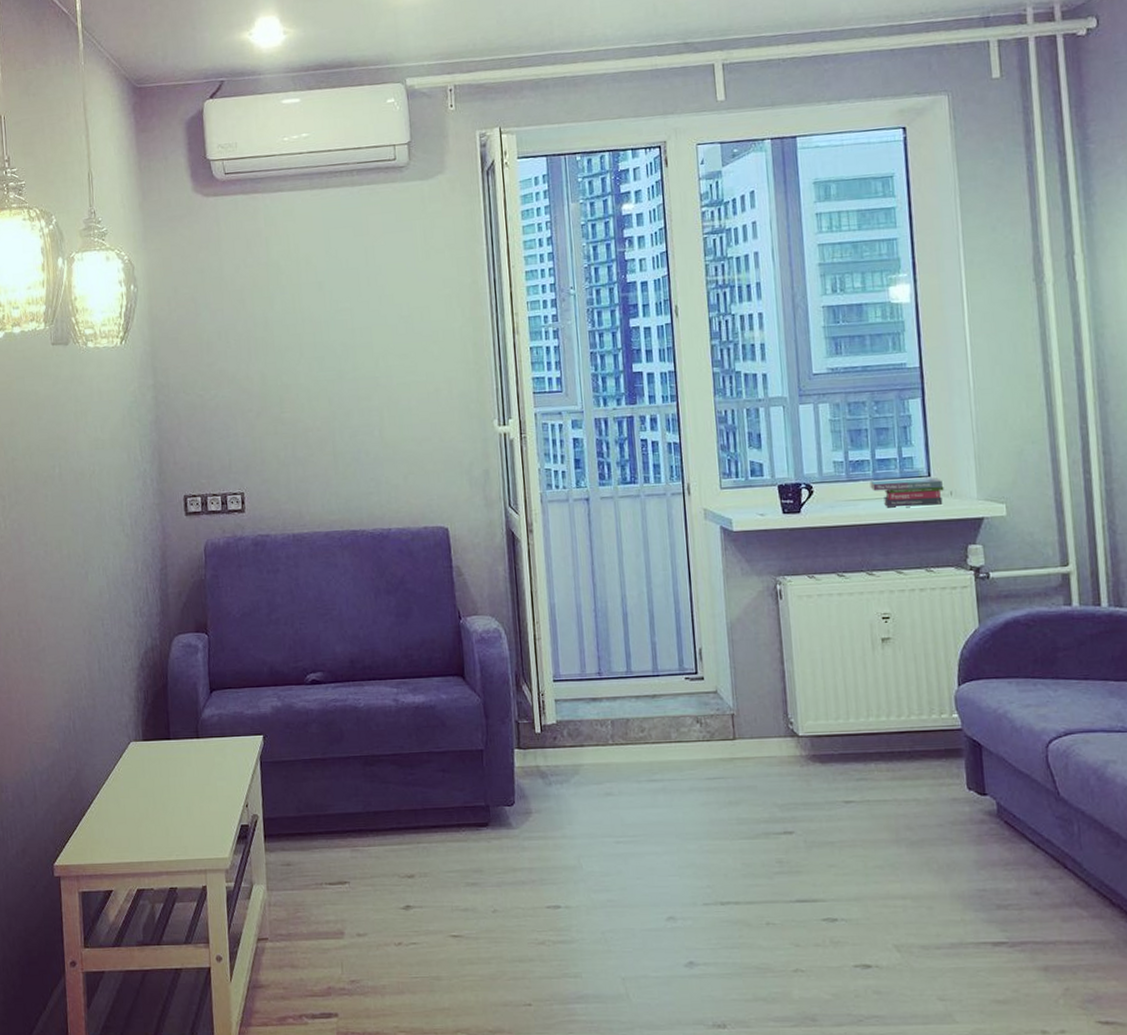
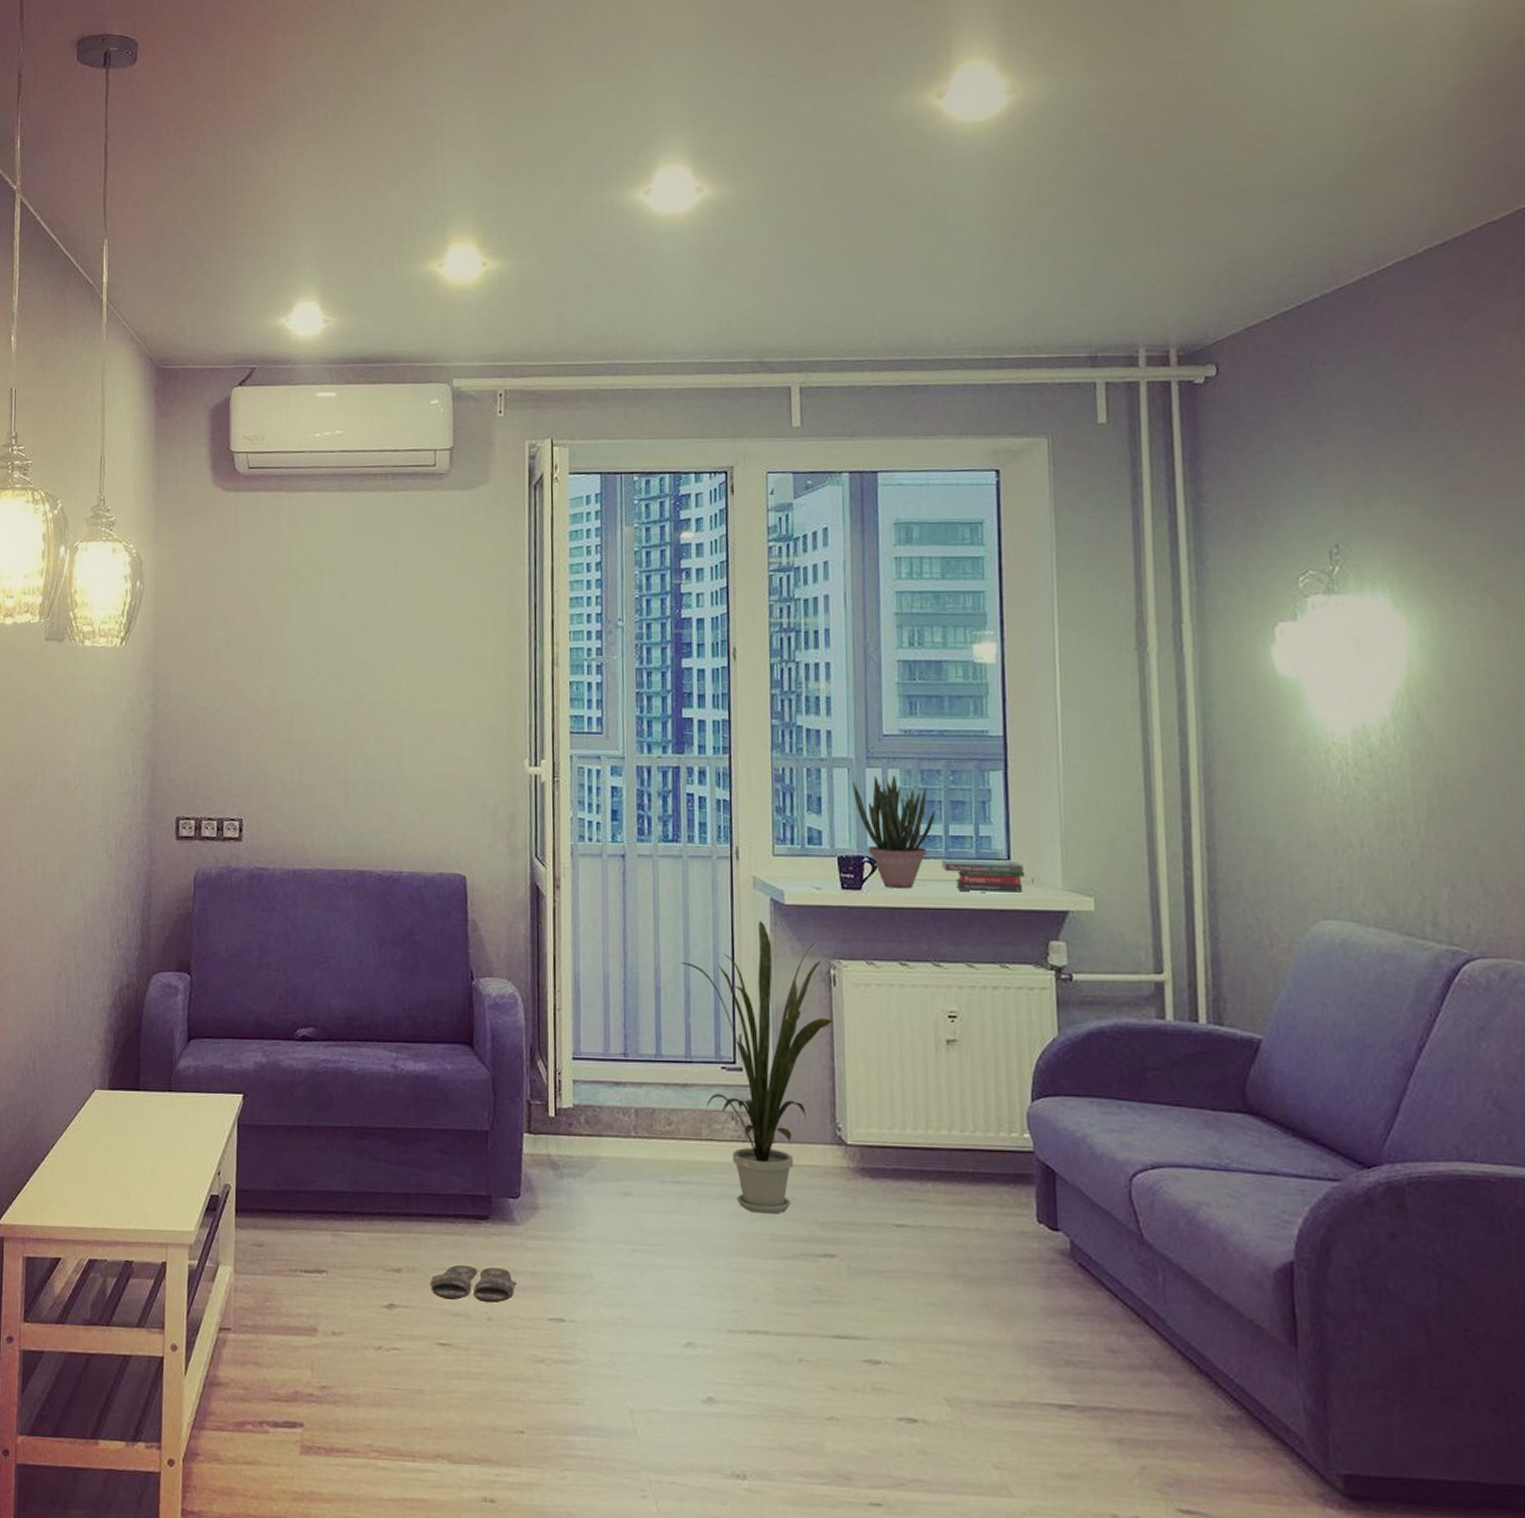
slippers: none [440,866,518,897] -> present [430,1264,518,1302]
house plant: none [643,547,781,801] -> present [680,921,833,1214]
potted plant: none [788,409,863,511] -> present [853,775,936,890]

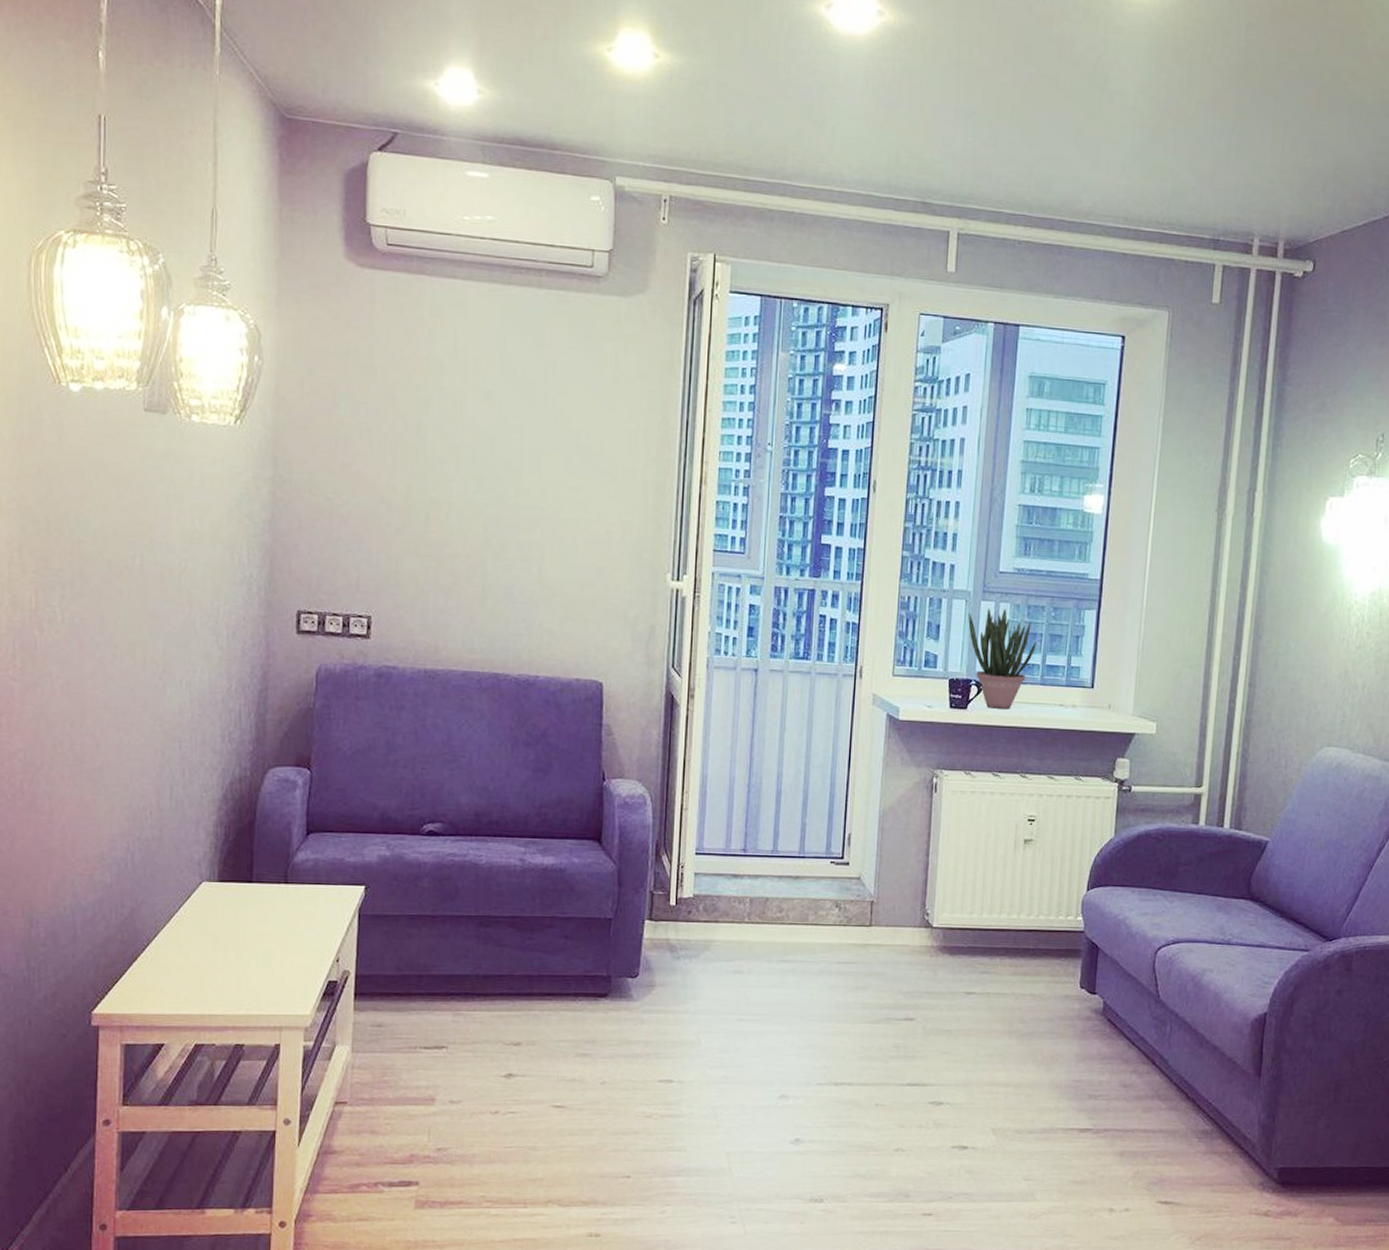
slippers: present [430,1264,518,1302] -> none [549,1037,632,1068]
house plant: present [680,921,833,1214] -> none [801,734,931,986]
books: present [941,860,1025,894] -> none [1036,685,1104,718]

